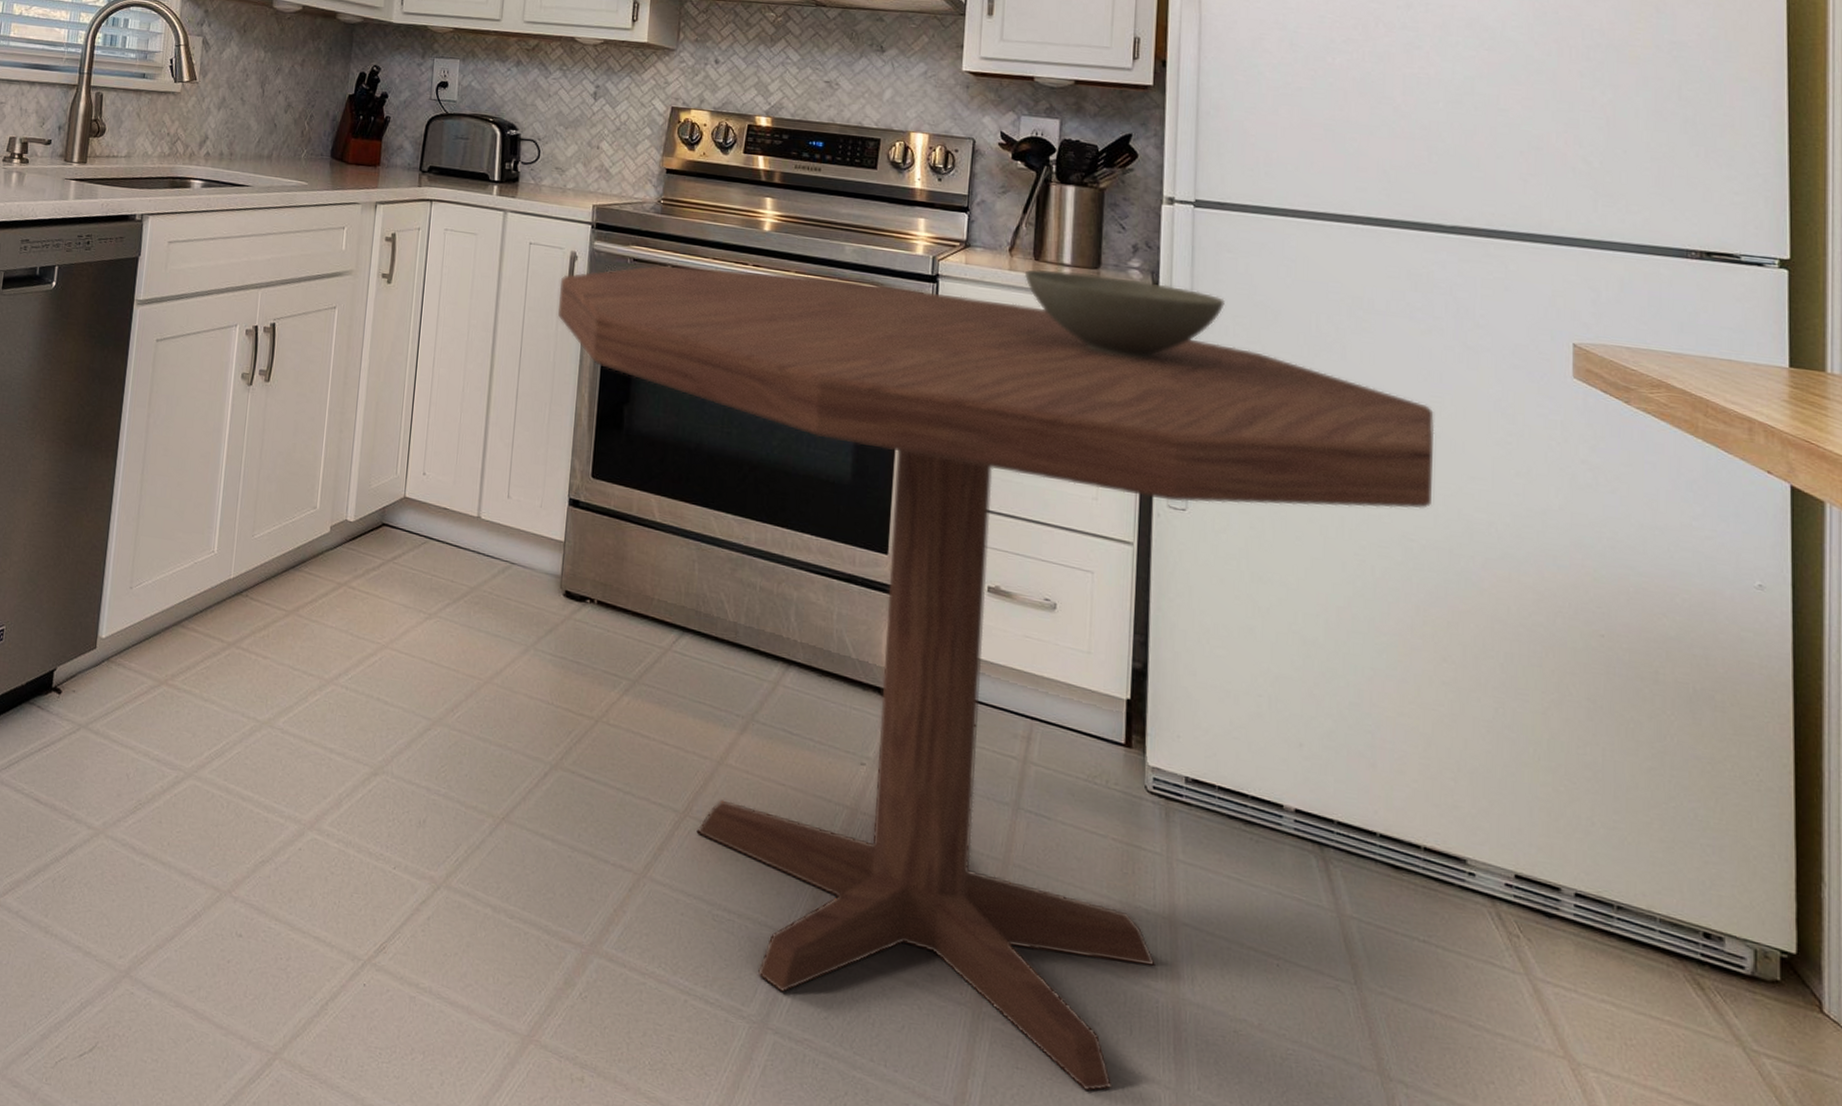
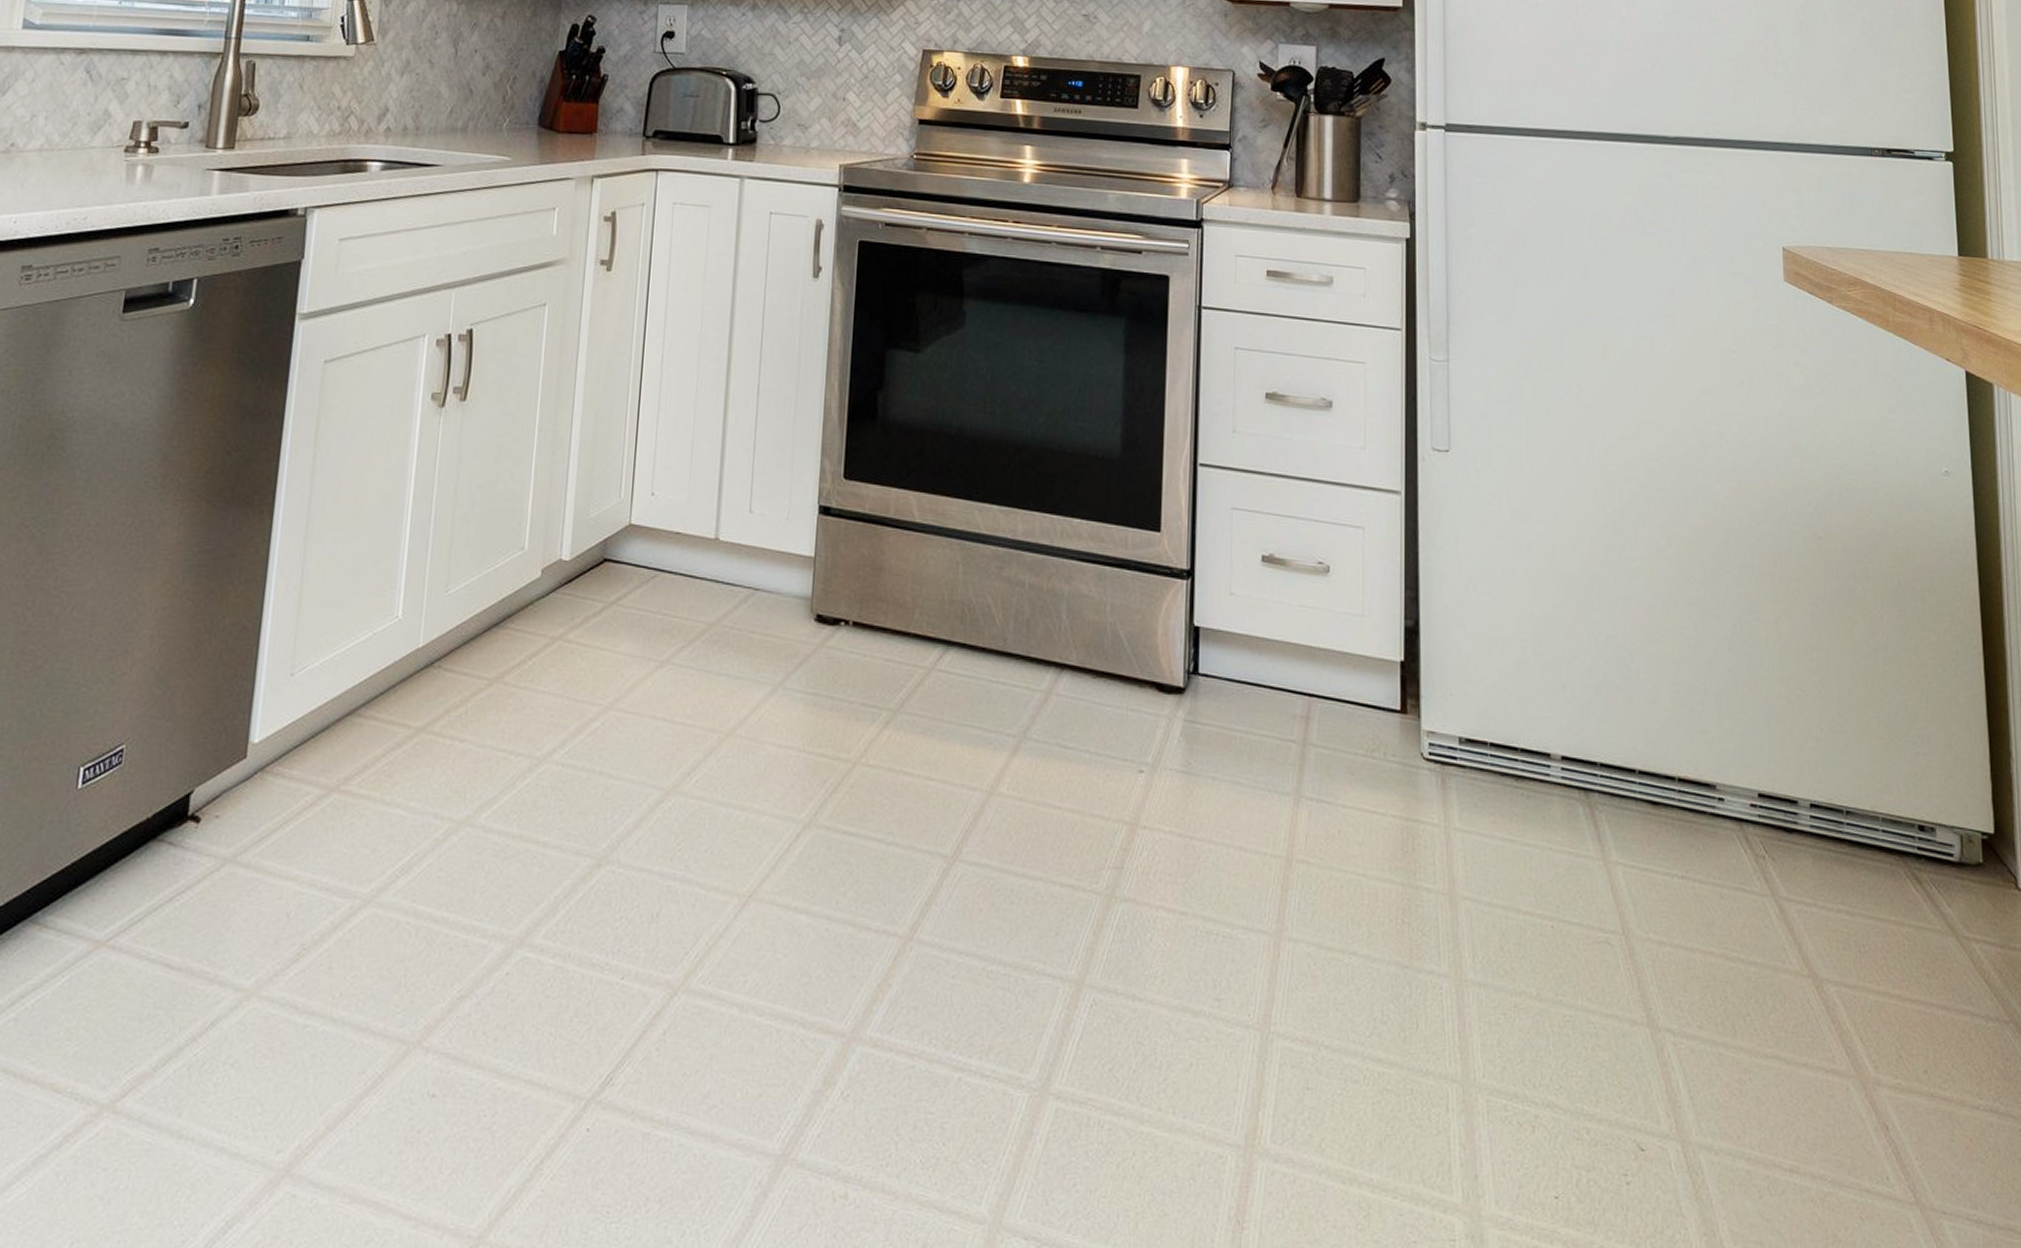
dining table: present [557,264,1435,1092] -> none [802,228,1669,1101]
bowl: present [1024,269,1225,359] -> none [1287,206,1477,294]

